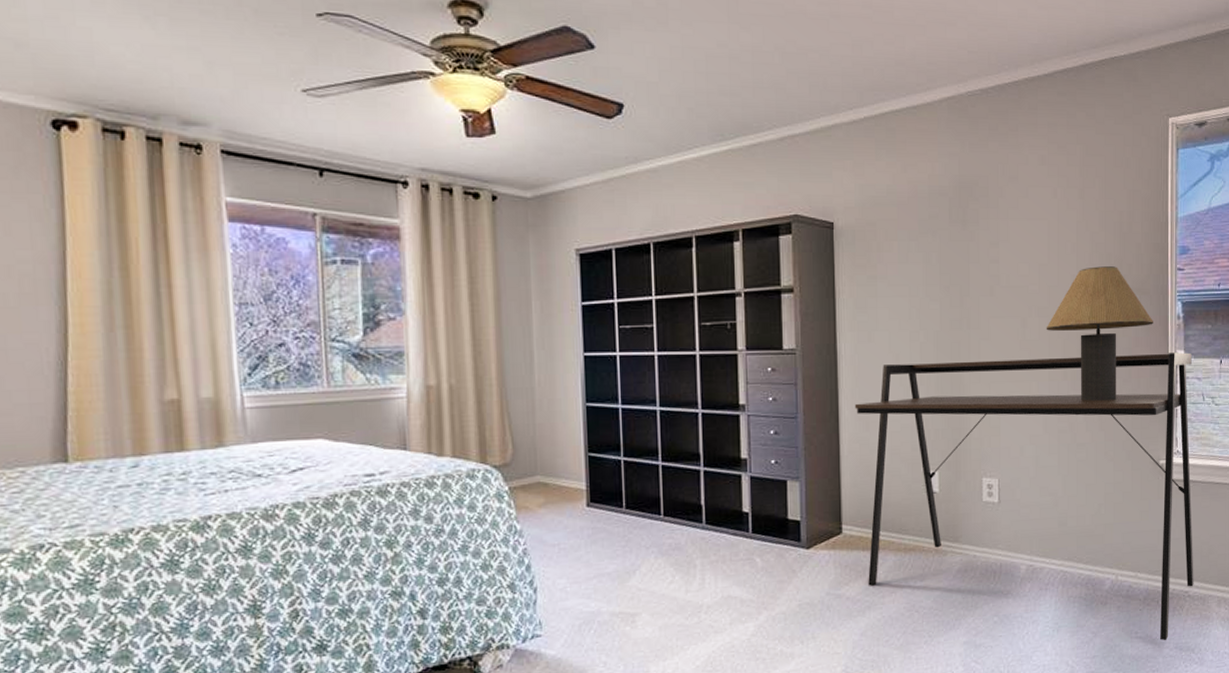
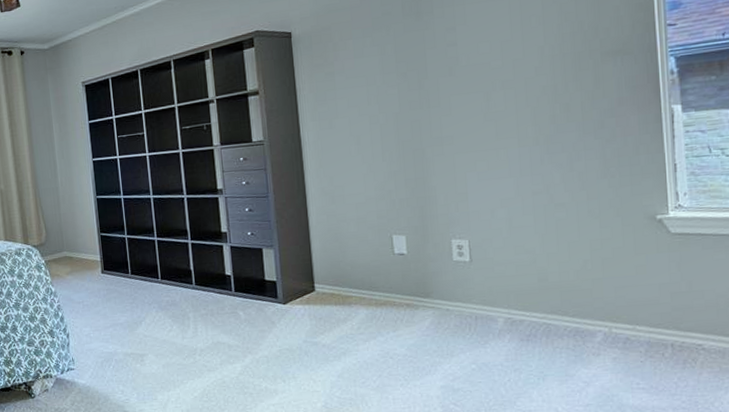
desk: present [854,352,1194,641] -> none [320,106,709,393]
table lamp: present [1046,266,1153,401] -> none [512,32,640,164]

